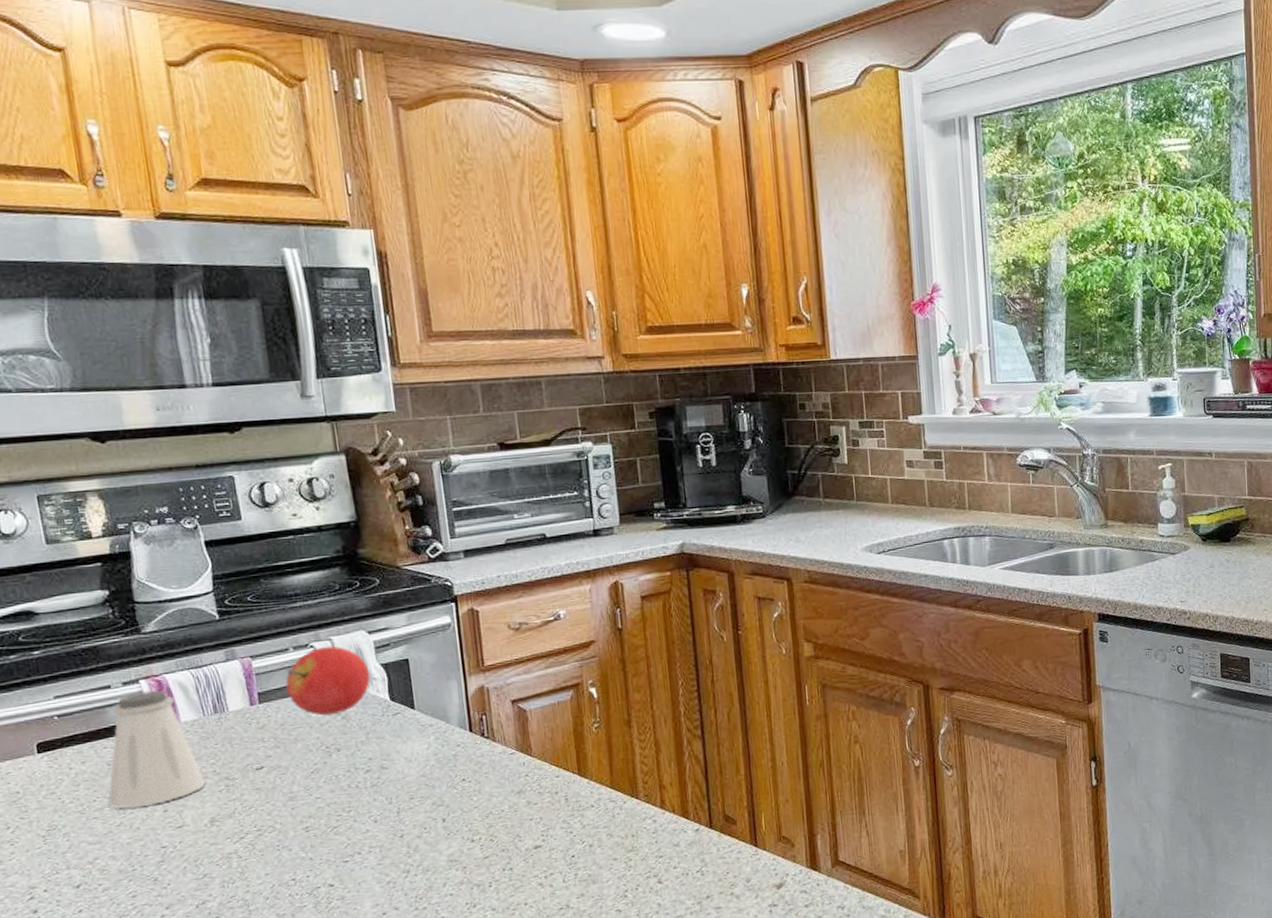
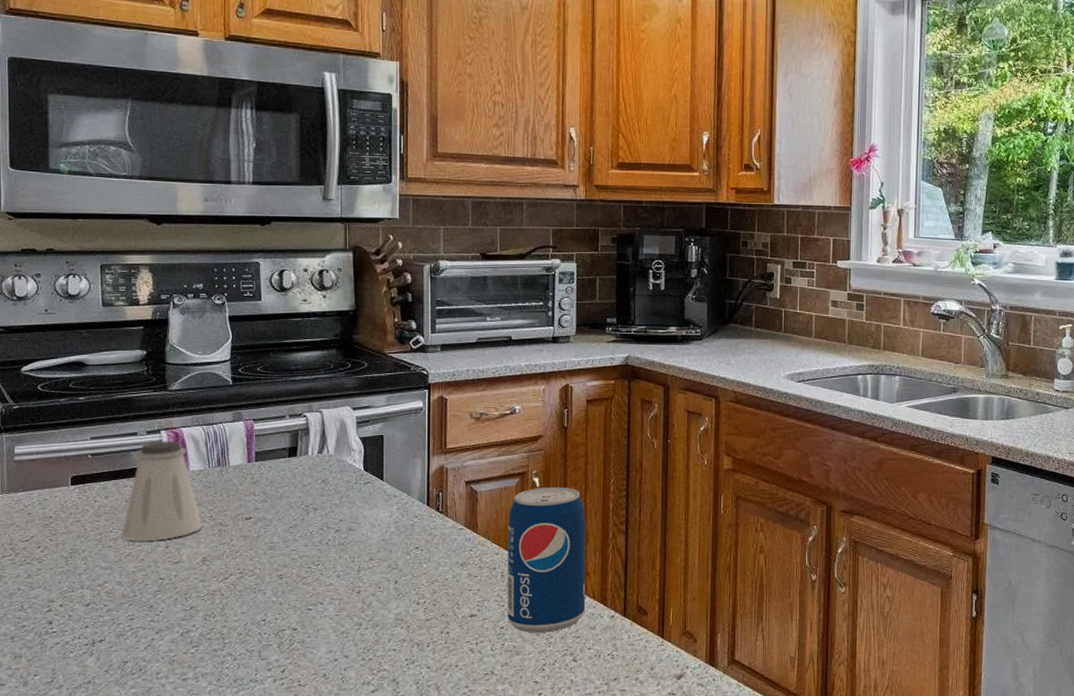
fruit: present [285,646,371,716] -> none [279,417,350,478]
beverage can: none [566,695,666,858] -> present [508,486,586,634]

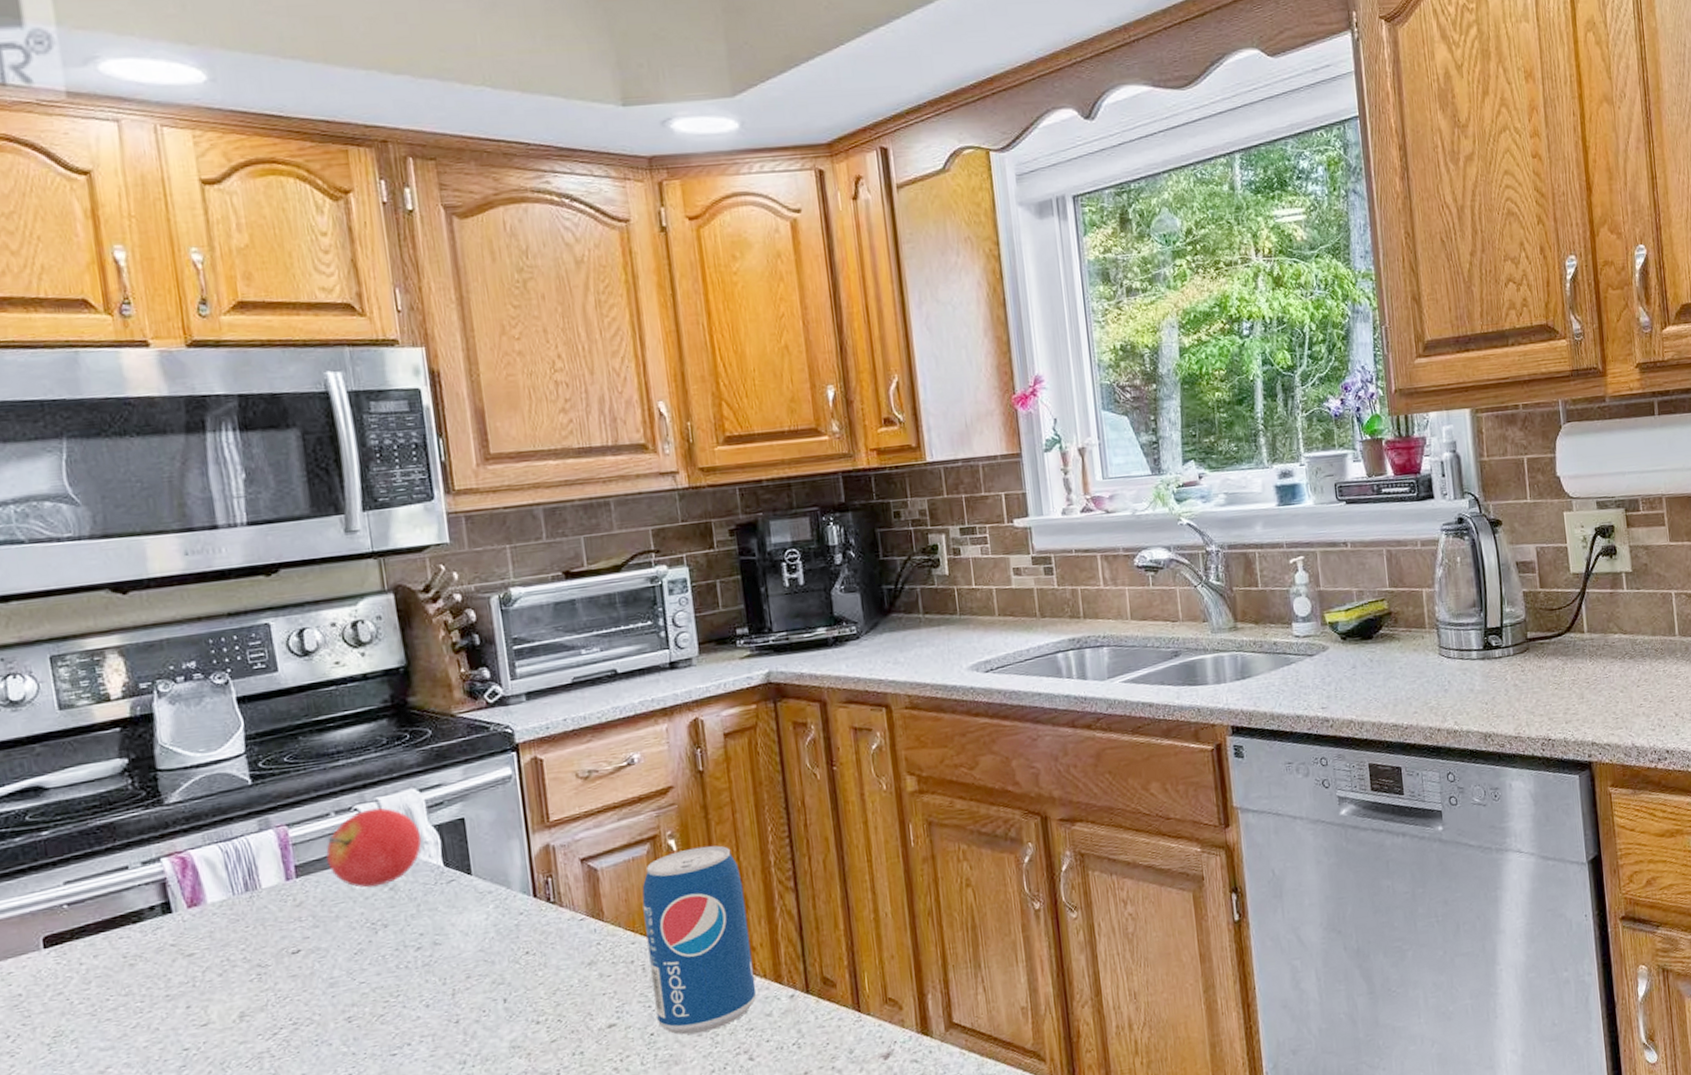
saltshaker: present [121,440,203,542] -> none [122,868,235,1009]
fruit: none [279,417,350,478] -> present [326,807,422,888]

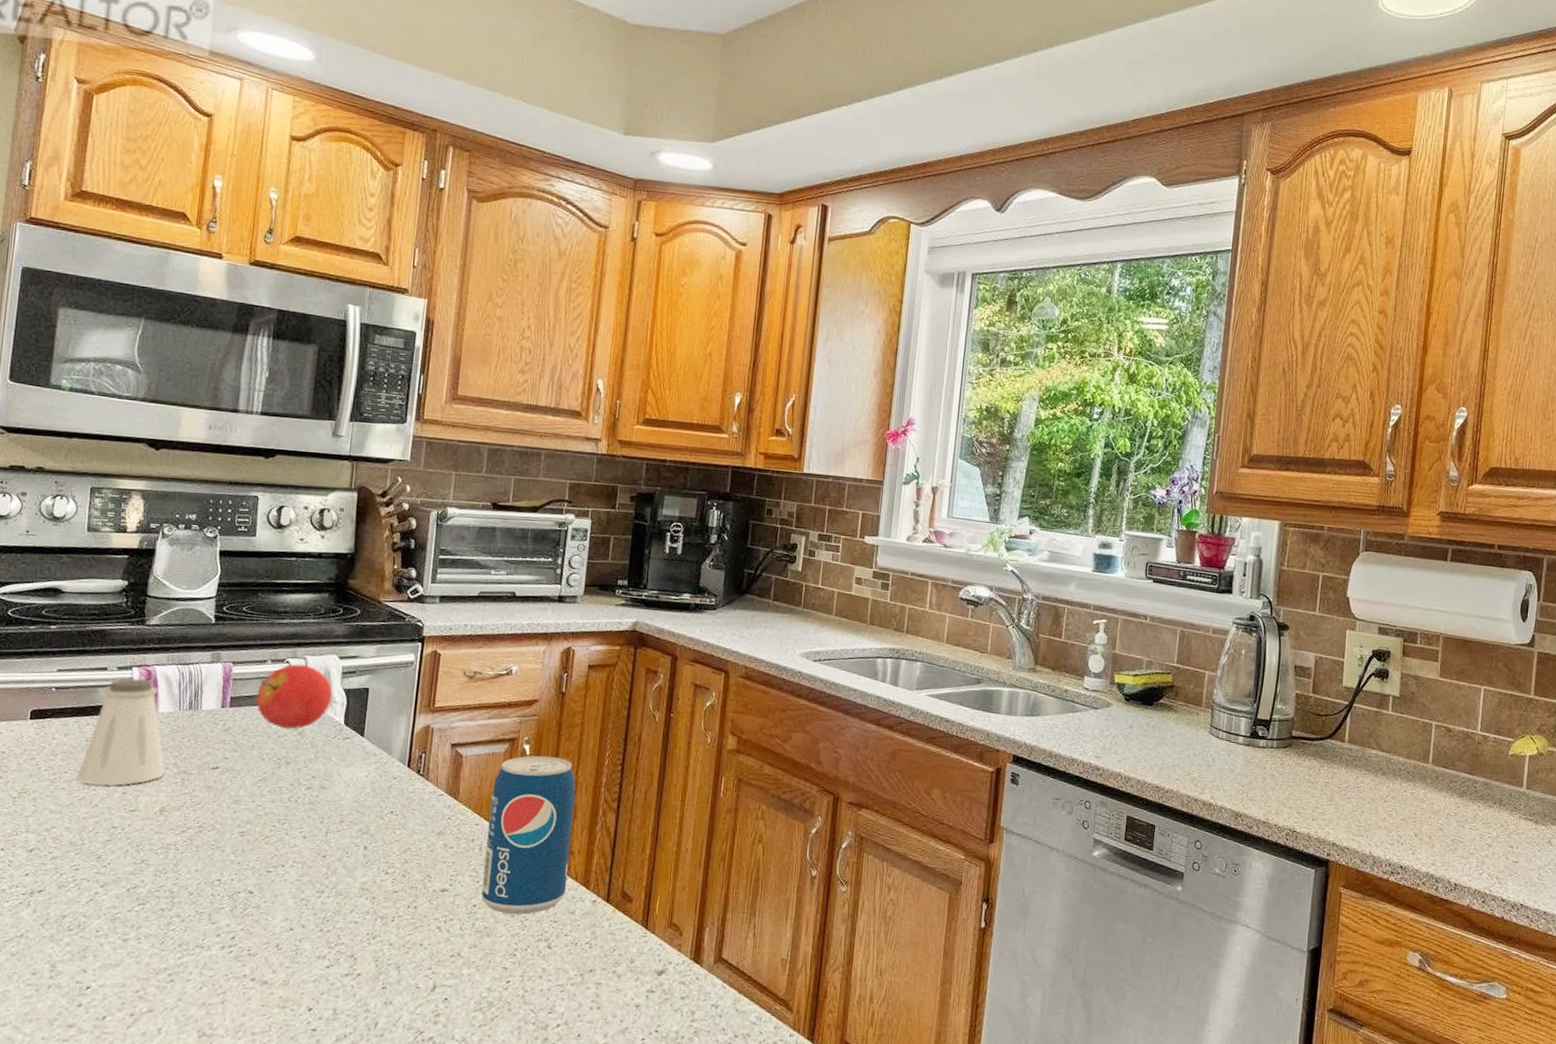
saltshaker: none [122,868,235,1009] -> present [76,678,166,786]

